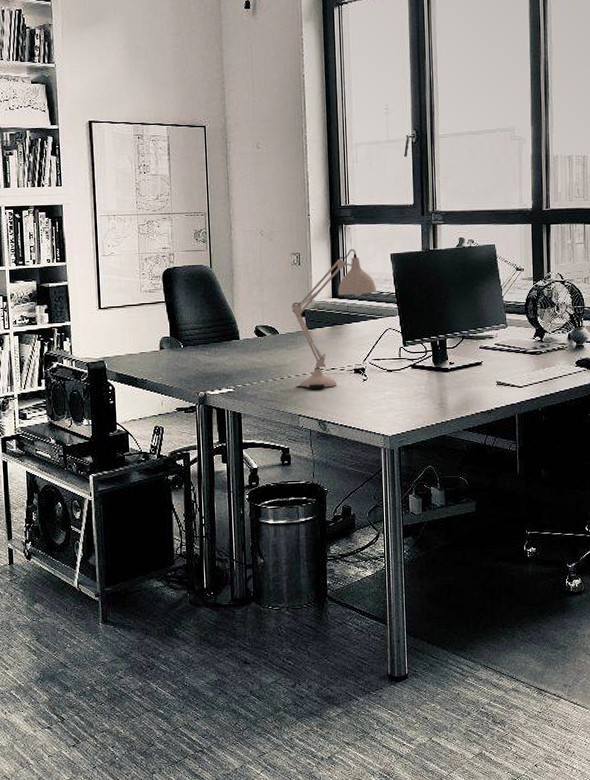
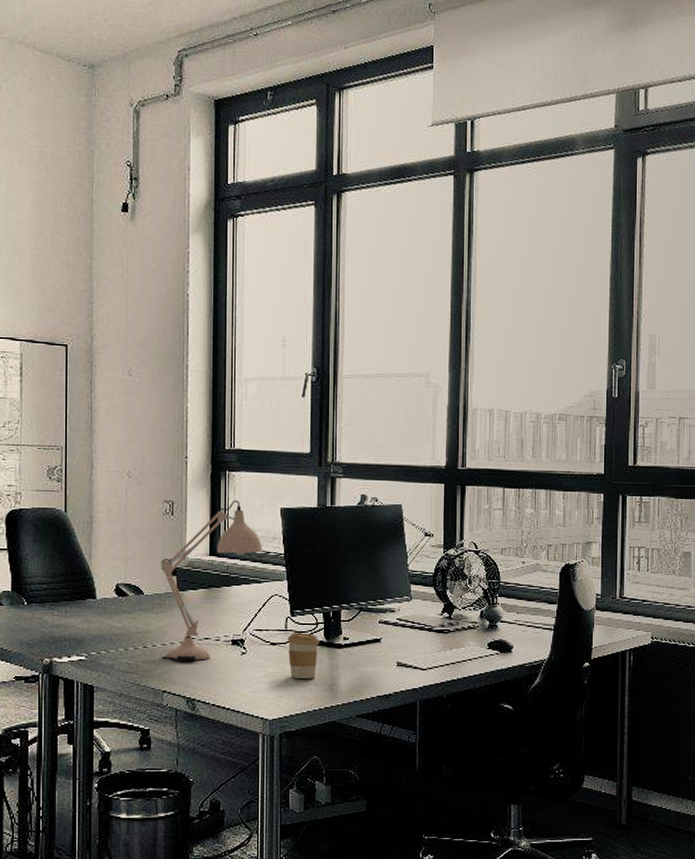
coffee cup: none [401,360,429,400] -> present [287,632,320,678]

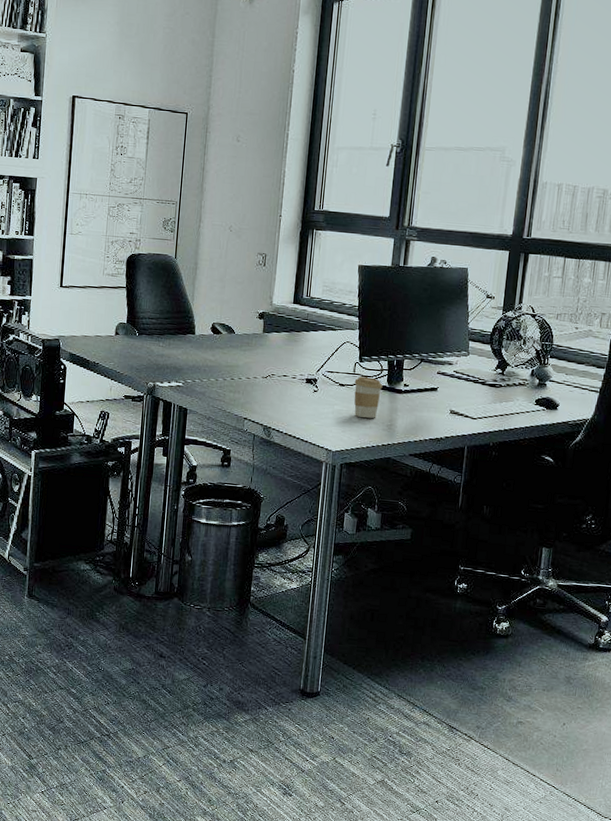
desk lamp: present [161,500,263,662] -> none [245,255,340,395]

